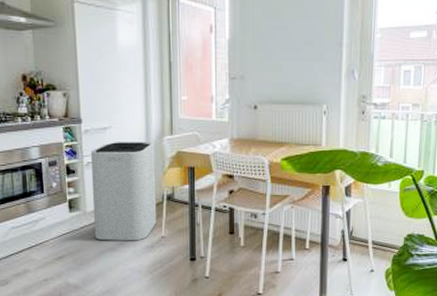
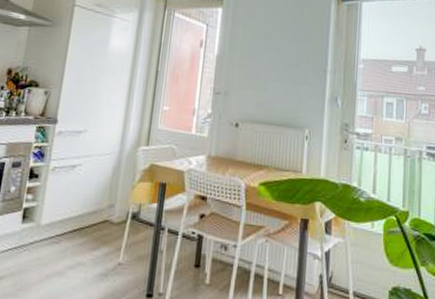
trash can: present [91,142,157,241] -> none [43,147,128,266]

